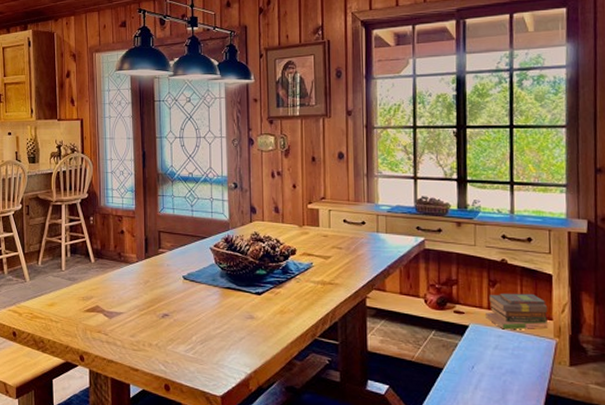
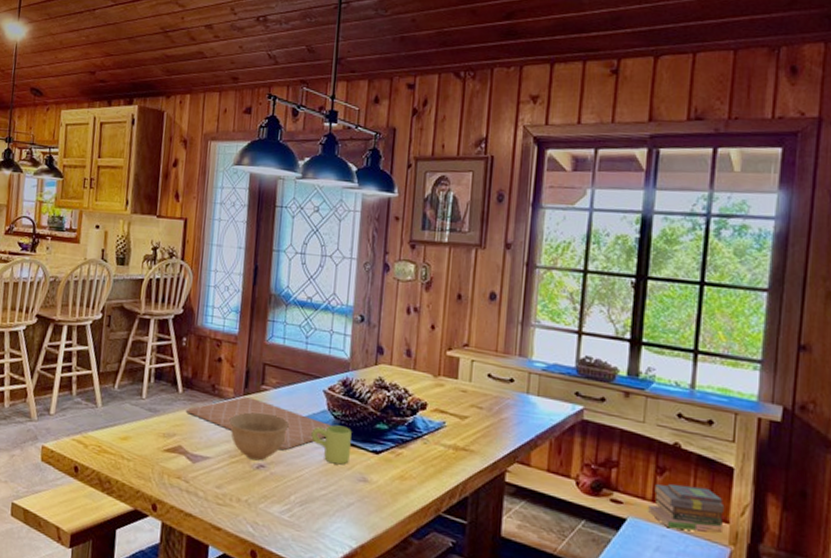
placemat: none [99,260,220,300] -> present [185,397,331,450]
bowl: none [135,271,186,311] -> present [229,412,290,461]
mug: none [204,275,237,307] -> present [311,425,352,465]

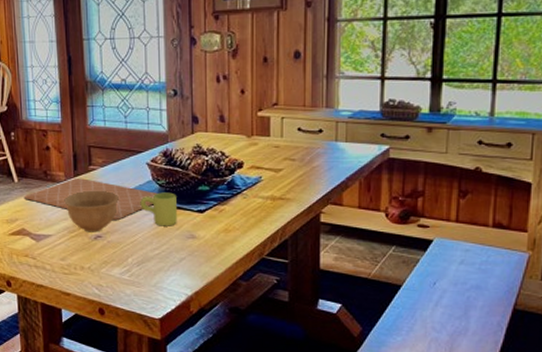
books: present [648,484,725,533] -> none [453,204,524,244]

